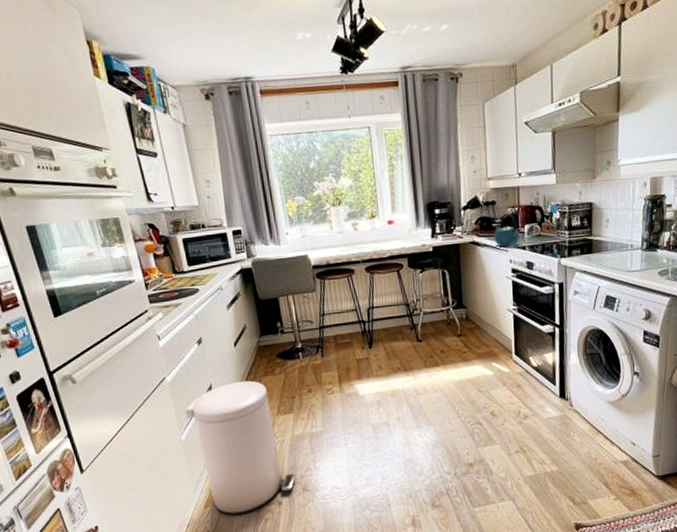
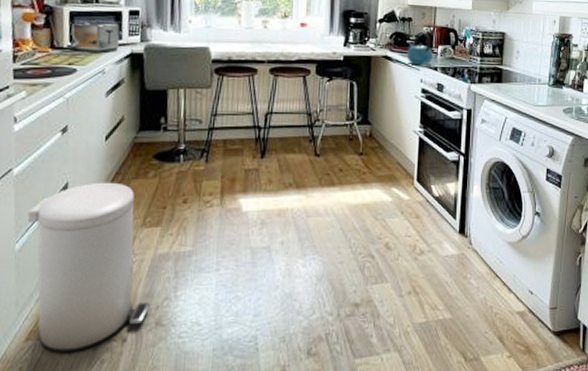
toaster: none [183,244,230,274] -> present [66,21,120,54]

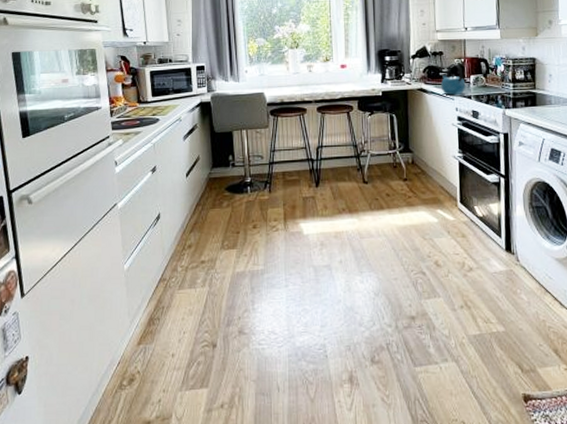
pedal bin: present [27,182,150,354] -> none [131,212,233,356]
toaster: present [66,21,120,54] -> none [150,78,190,105]

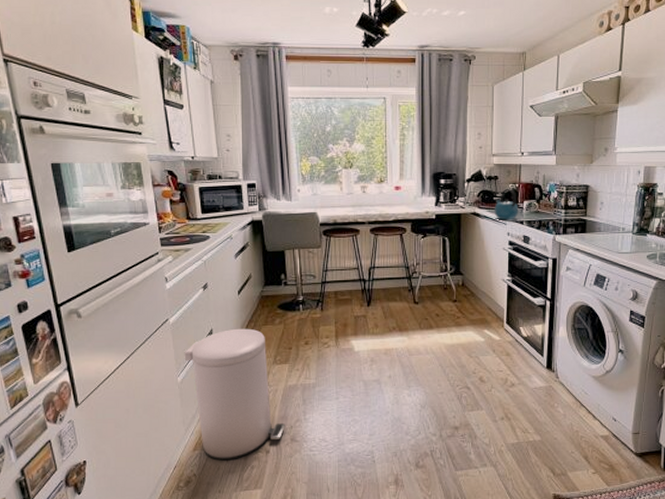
pedal bin: none [131,212,233,356] -> present [184,328,285,461]

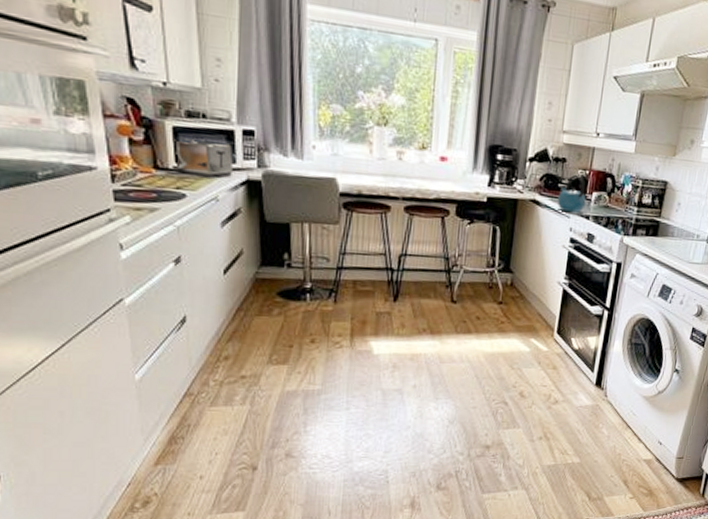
pedal bin: present [184,328,285,461] -> none [145,317,279,478]
toaster: none [199,195,241,222] -> present [172,139,233,178]

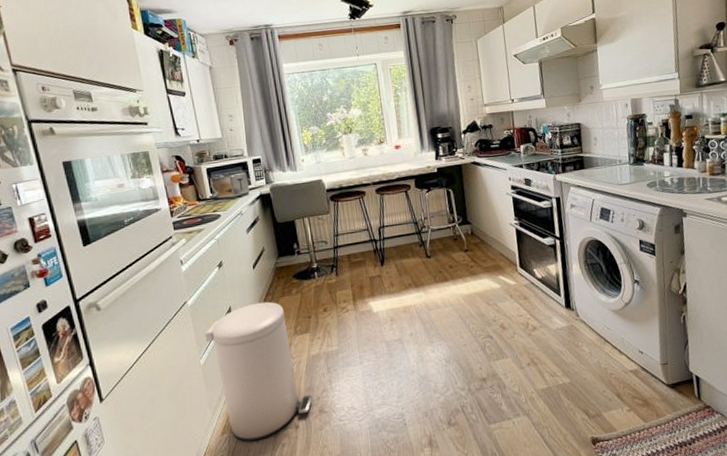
pedal bin: none [145,317,279,478] -> present [205,301,313,442]
kettle: present [557,174,586,213] -> none [492,134,517,166]

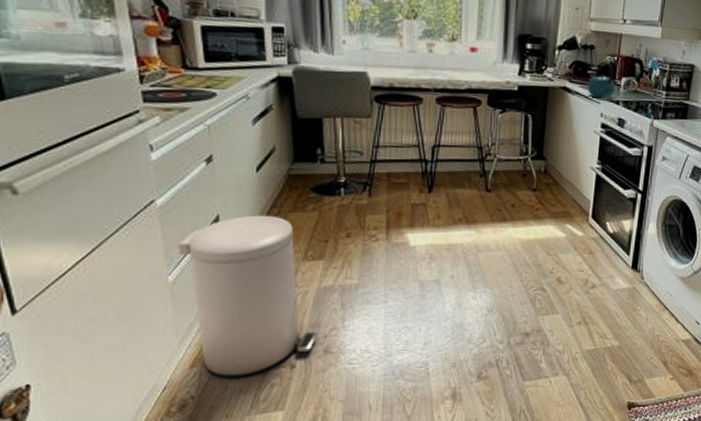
toaster: present [207,172,250,201] -> none [201,38,263,76]
kettle: none [492,134,517,166] -> present [587,61,616,99]

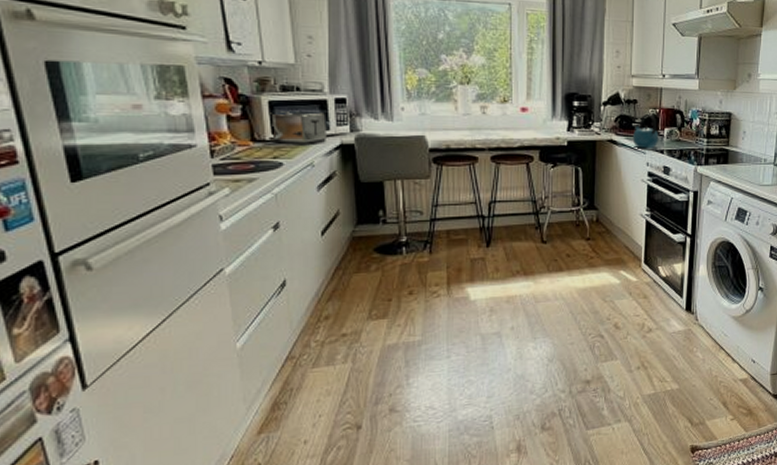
pedal bin: present [178,215,317,379] -> none [246,277,382,444]
toaster: none [201,38,263,76] -> present [268,111,326,146]

